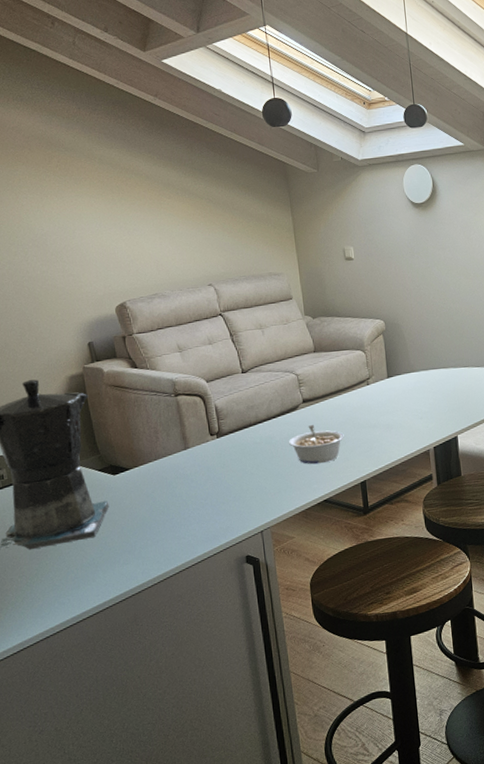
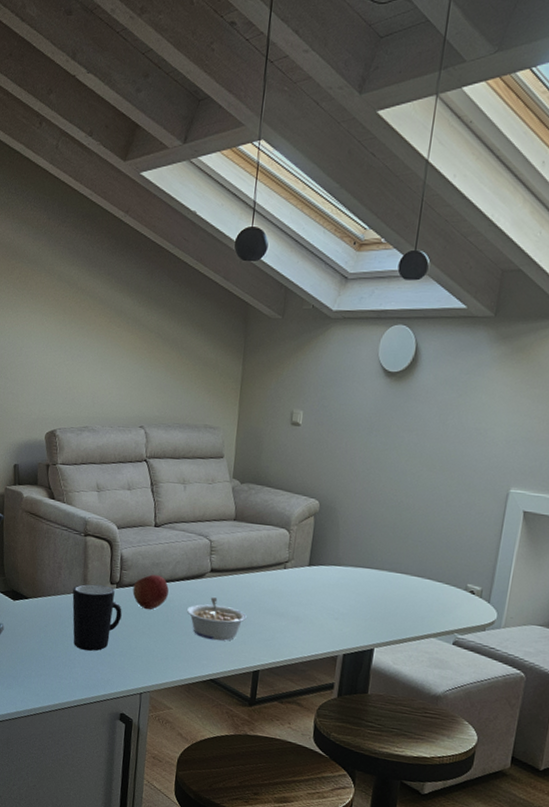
mug: none [173,438,228,506] -> present [72,584,122,651]
apple: none [233,417,268,452] -> present [132,574,169,610]

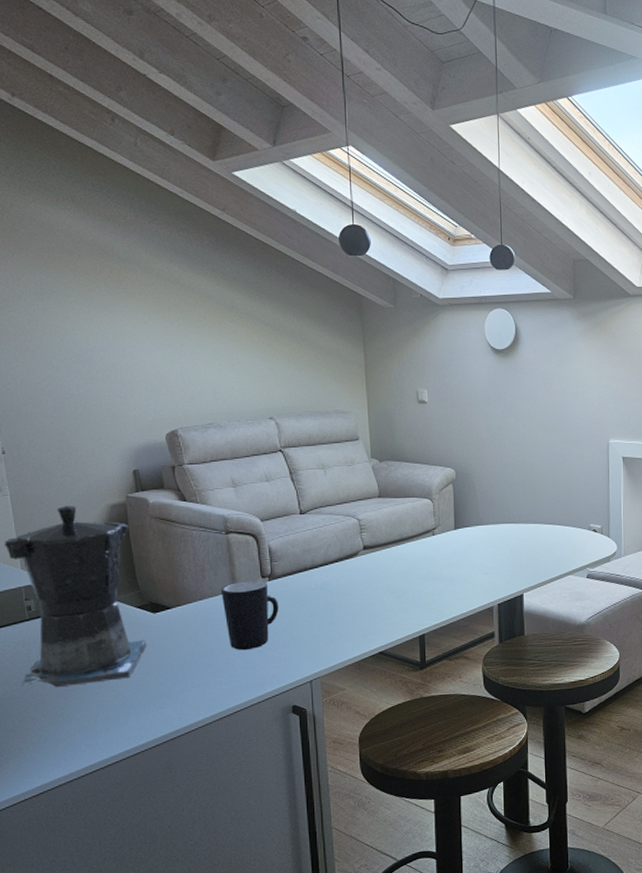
apple: present [132,574,169,610] -> none [286,561,324,597]
legume: present [186,597,247,641] -> none [345,573,405,615]

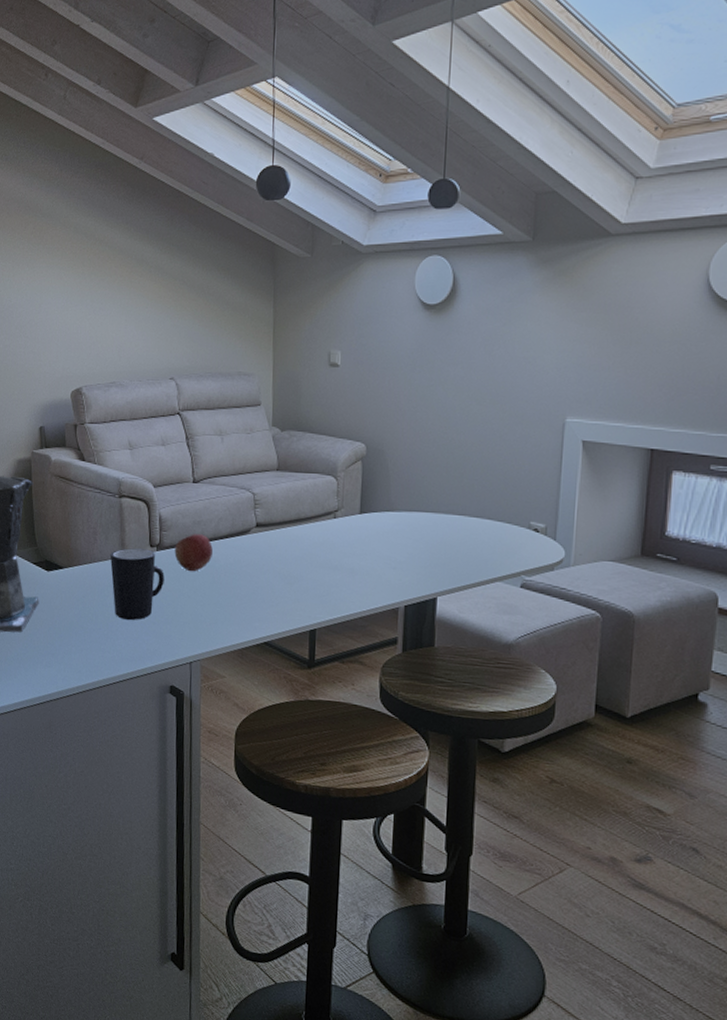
apple: none [286,561,324,597] -> present [174,534,213,572]

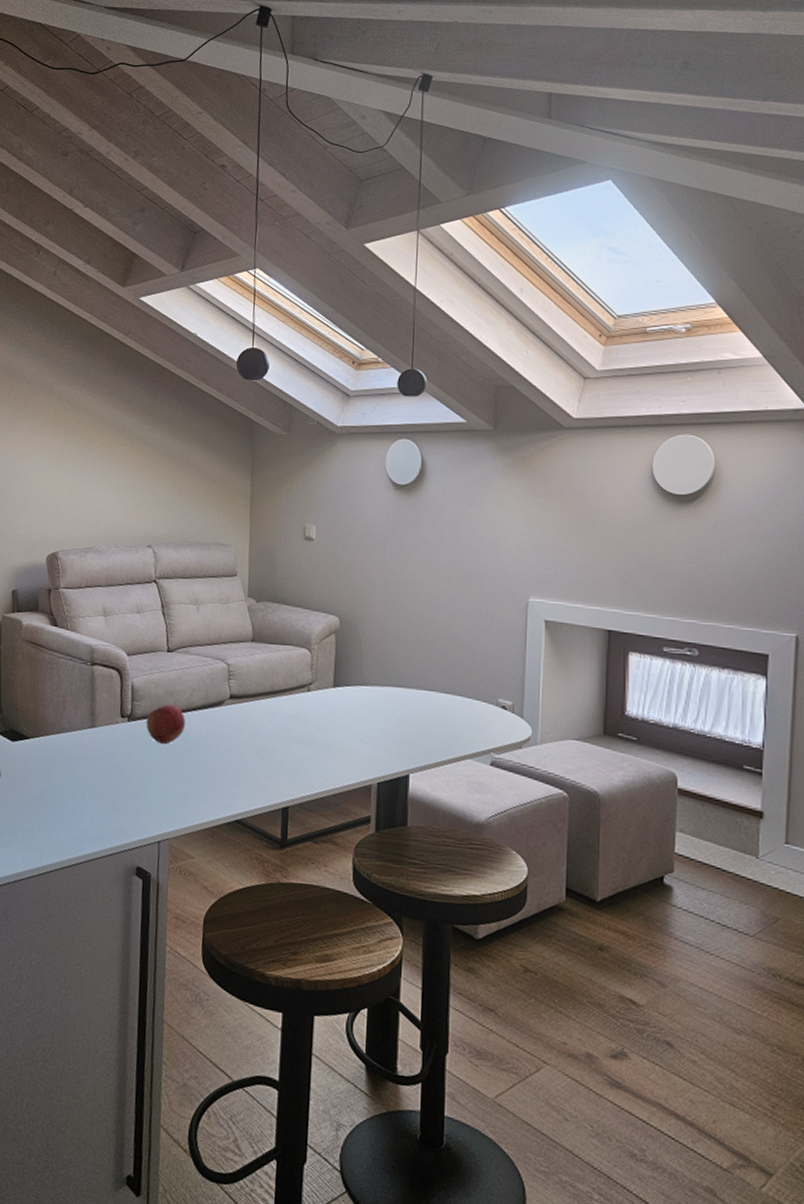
mug: present [109,548,165,621] -> none [78,718,135,796]

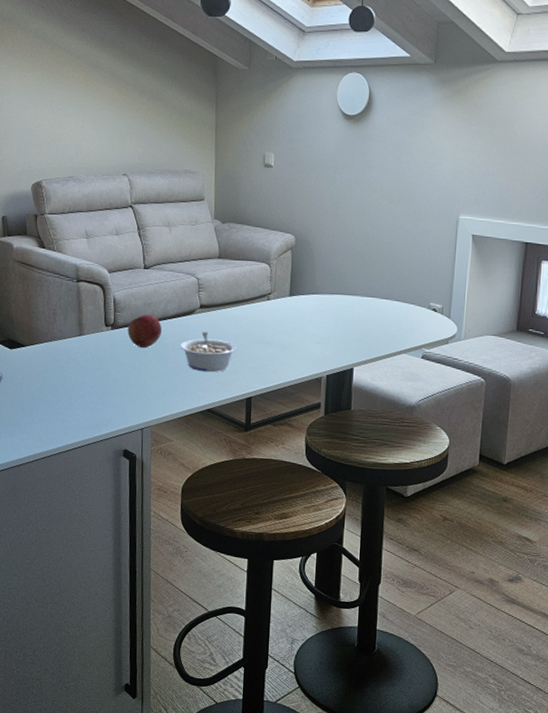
legume: none [205,727,271,776] -> present [180,332,237,373]

